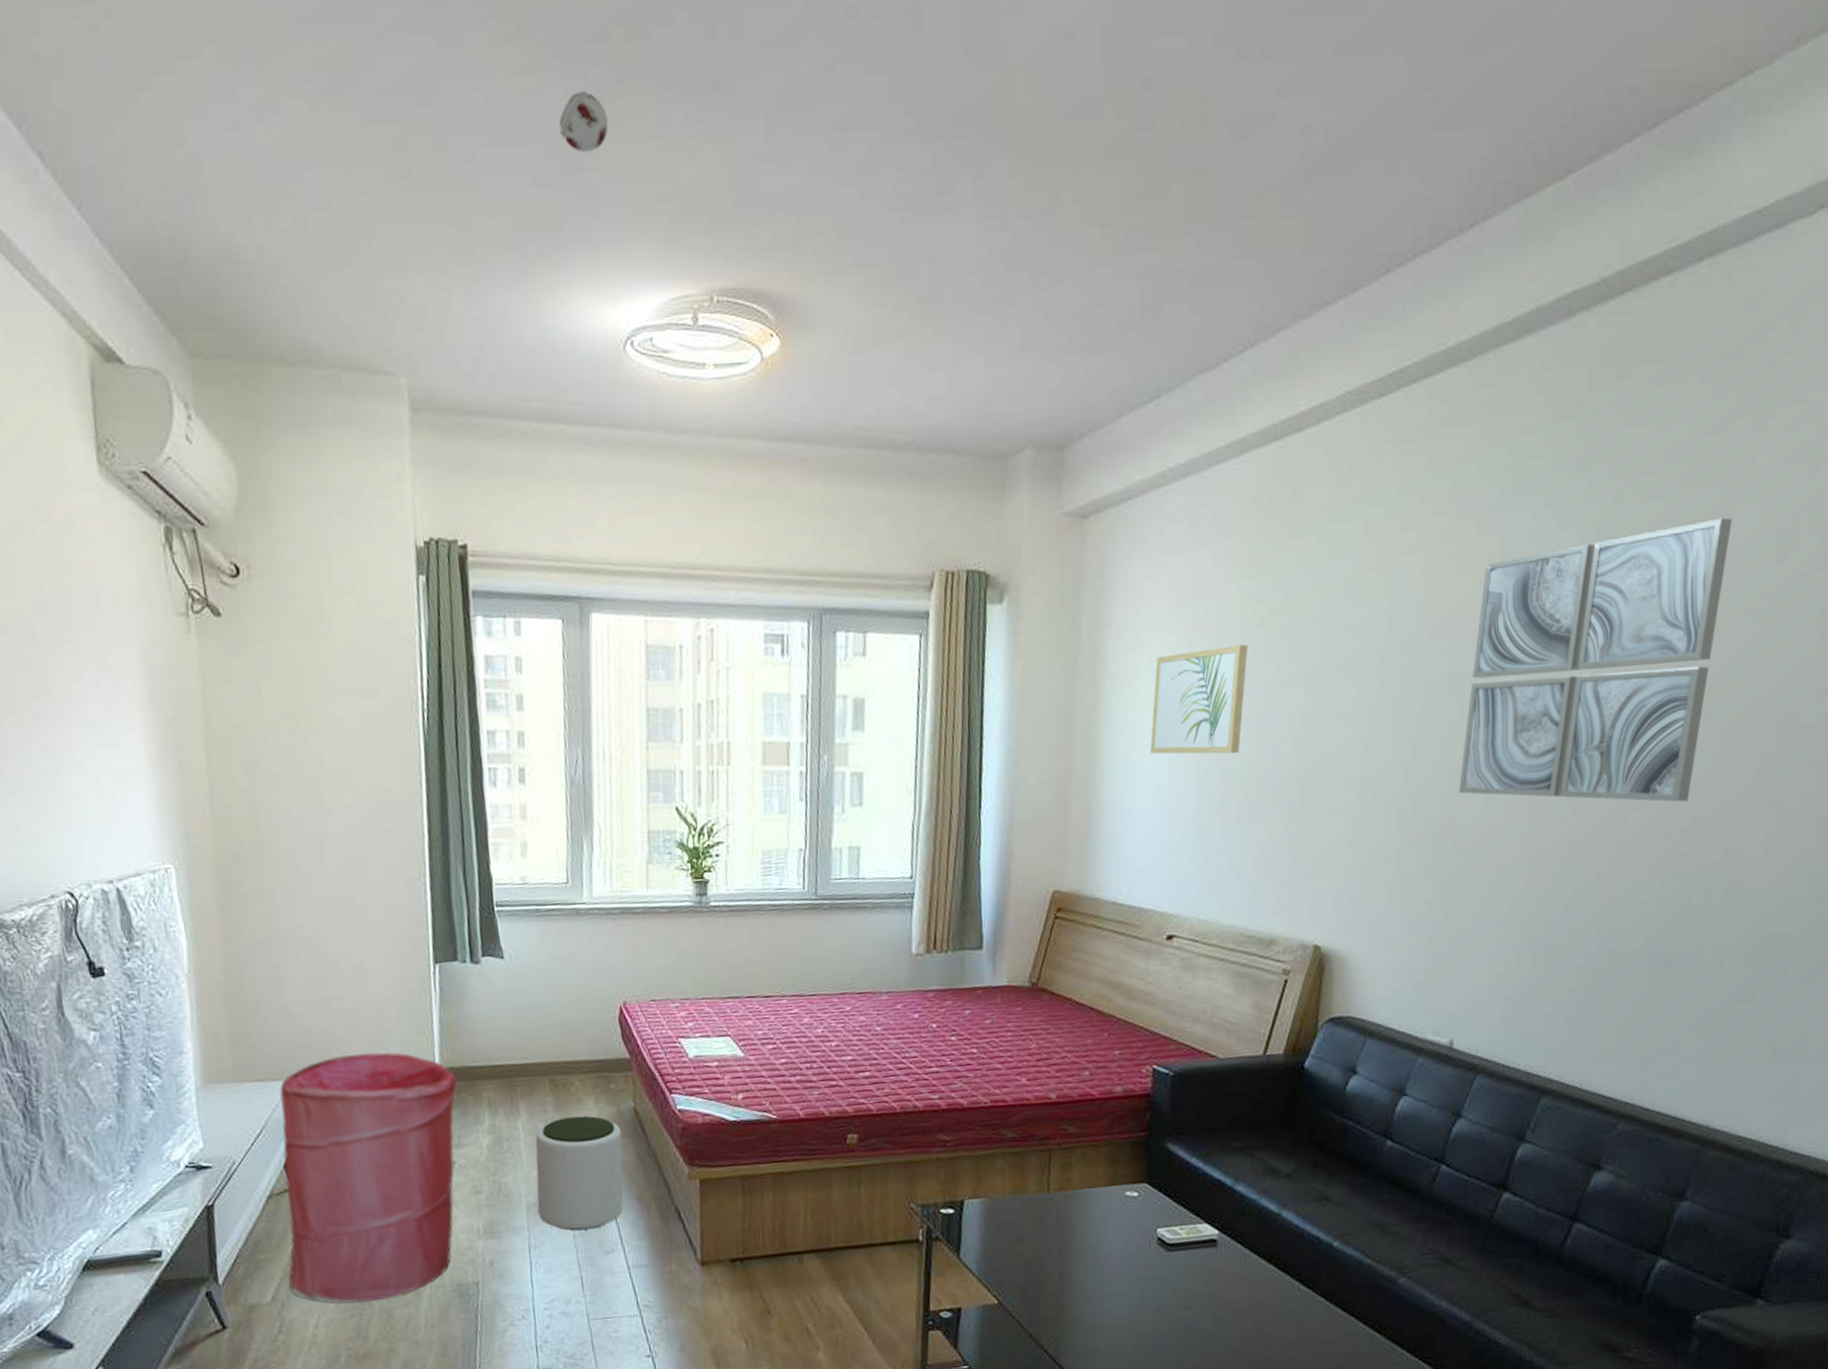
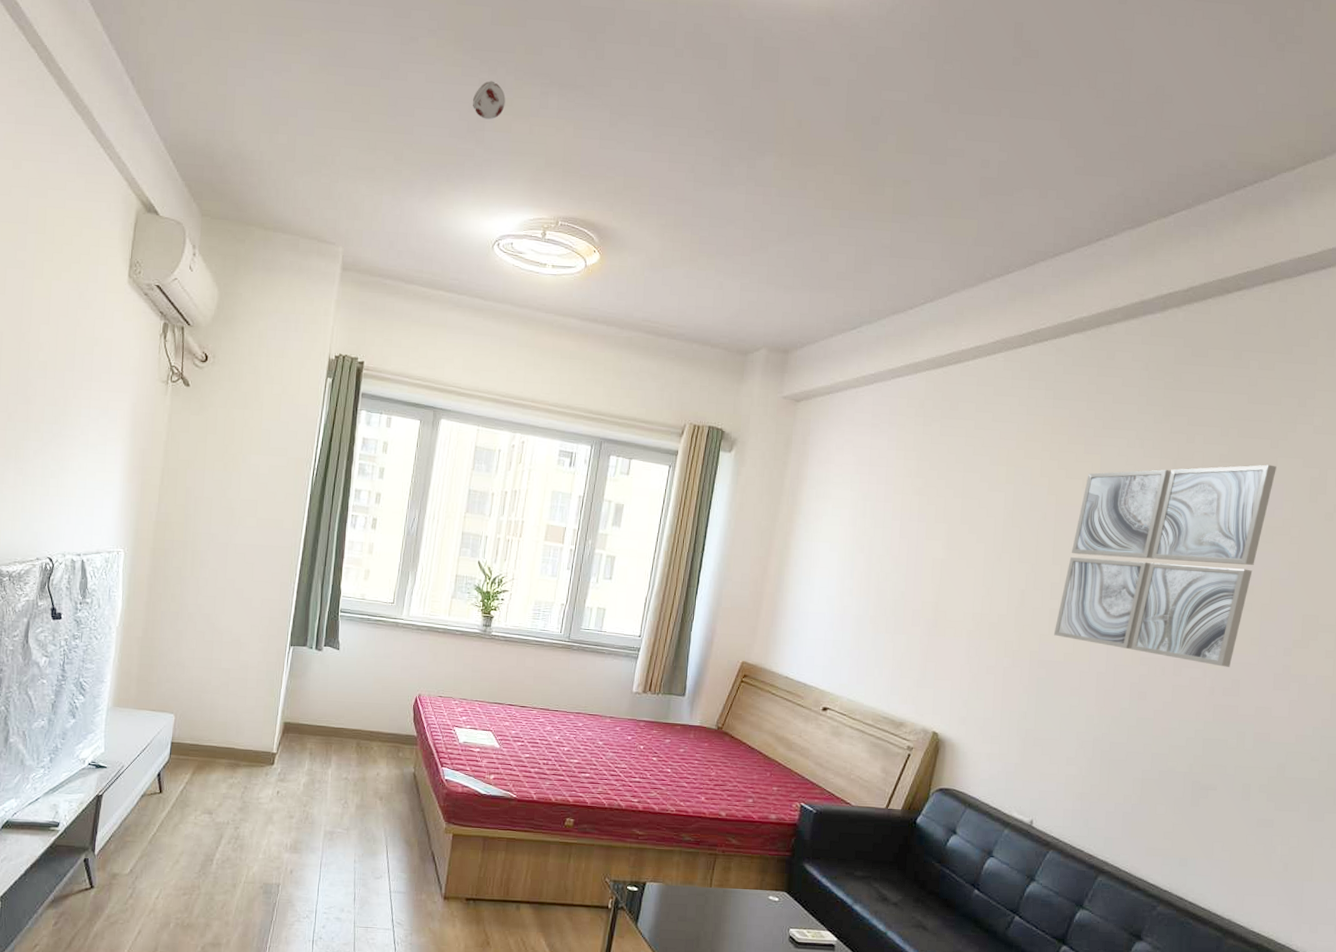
laundry hamper: present [279,1052,457,1304] -> none [143,701,291,886]
plant pot: present [535,1115,623,1231] -> none [332,772,402,858]
wall art: present [1150,645,1248,754] -> none [826,505,906,583]

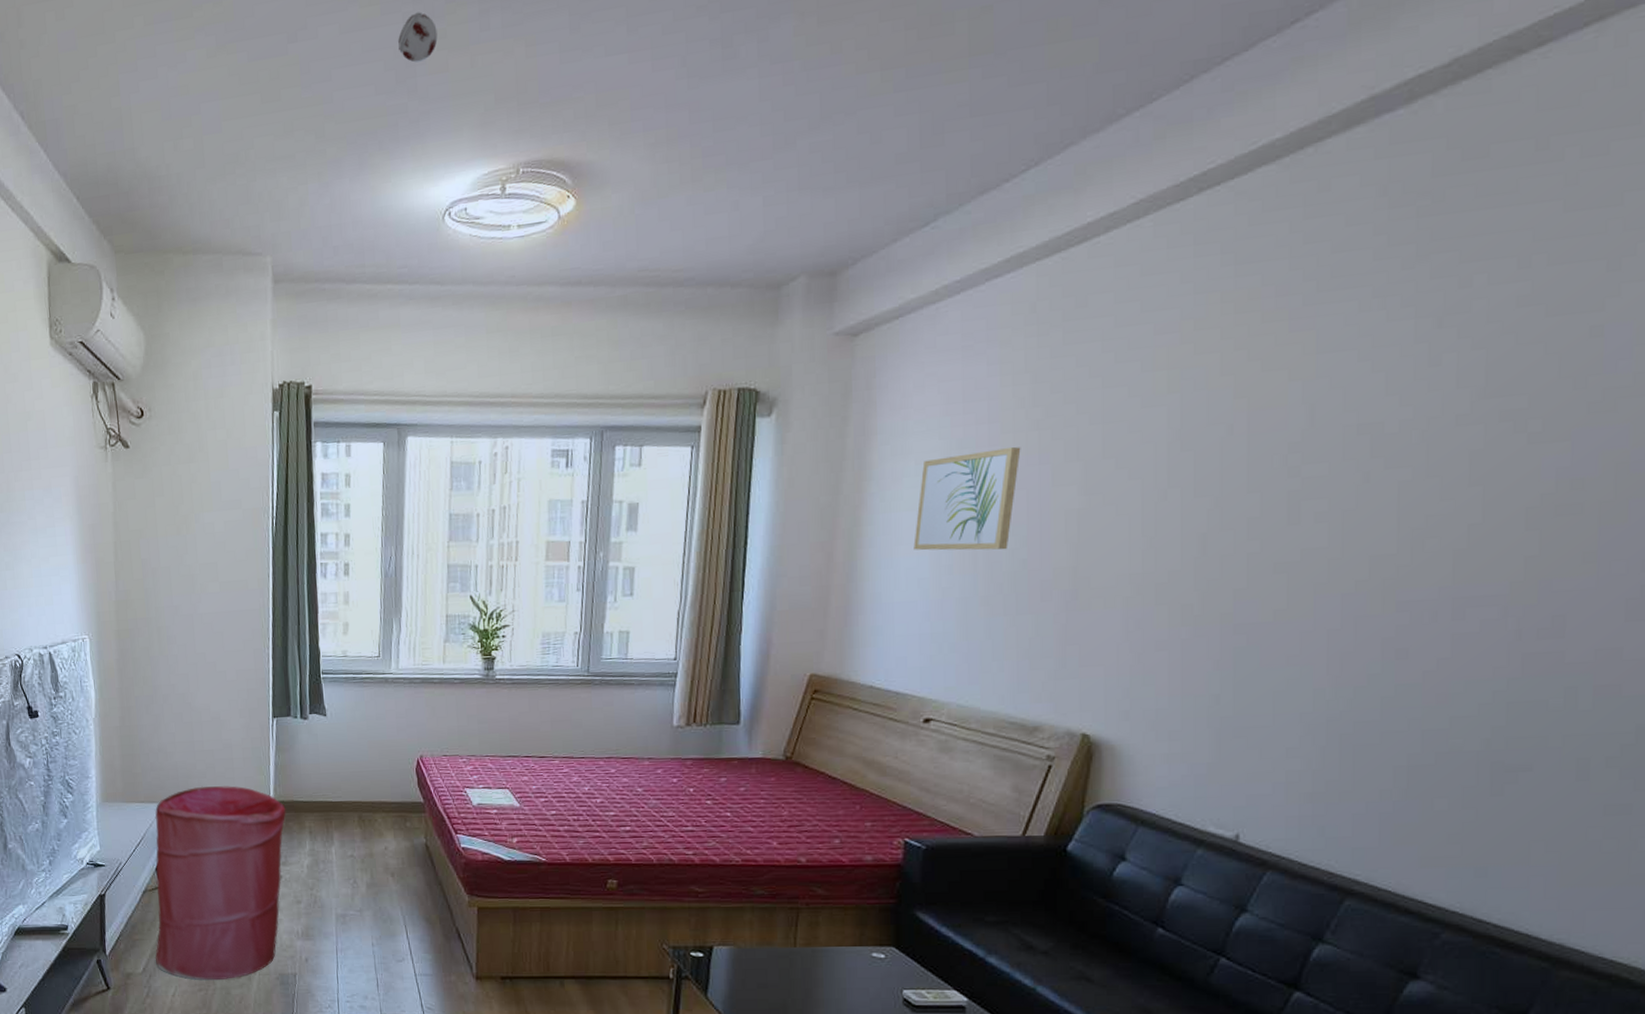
laundry hamper: none [143,701,291,886] -> present [155,786,286,981]
wall art: none [826,505,906,583] -> present [913,447,1021,551]
wall art: present [1053,464,1277,667] -> none [1255,296,1619,600]

